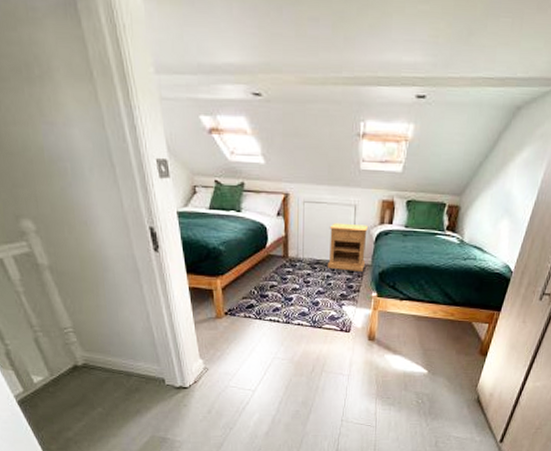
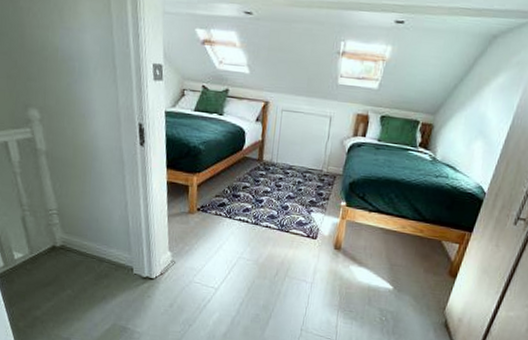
nightstand: present [327,222,369,272] -> none [299,131,343,180]

